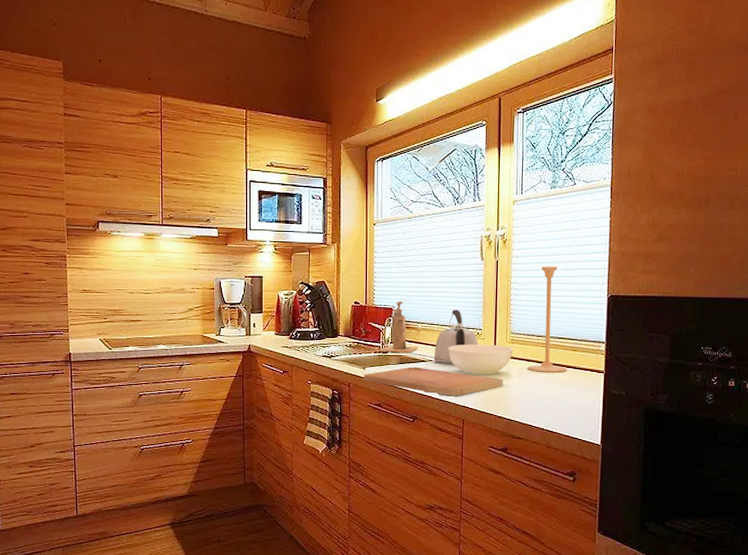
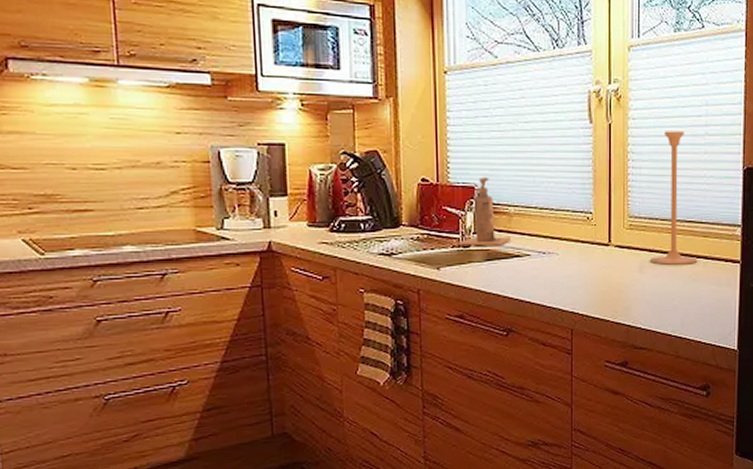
cutting board: present [363,366,503,397] -> none [437,264,621,301]
kettle: present [434,309,478,364] -> none [532,187,589,258]
bowl: present [447,344,514,375] -> none [549,231,633,271]

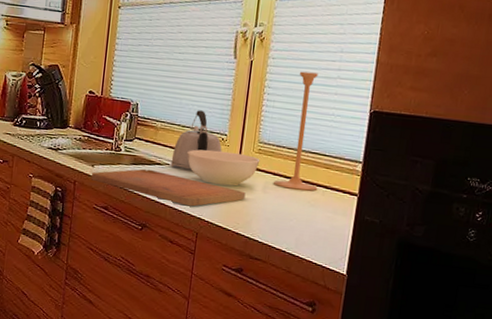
cutting board: none [437,264,621,301] -> present [90,168,246,207]
soap dispenser: present [457,176,511,246] -> none [110,94,155,154]
kettle: none [532,187,589,258] -> present [170,110,222,170]
bowl: none [549,231,633,271] -> present [187,149,260,186]

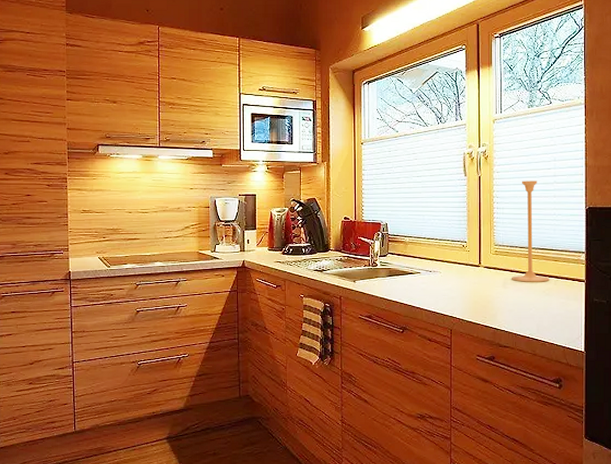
cutting board: present [90,168,246,207] -> none [354,279,489,307]
kettle: present [170,110,222,170] -> none [421,223,464,276]
bowl: present [187,149,260,186] -> none [434,256,498,285]

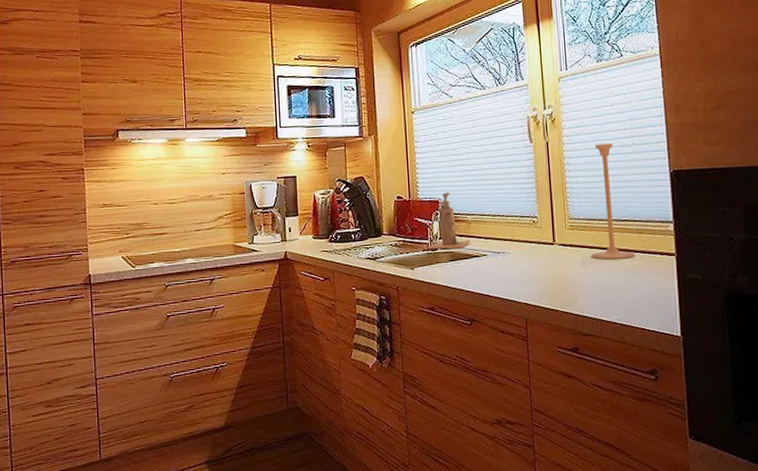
soap dispenser: none [368,216,406,266] -> present [426,192,470,250]

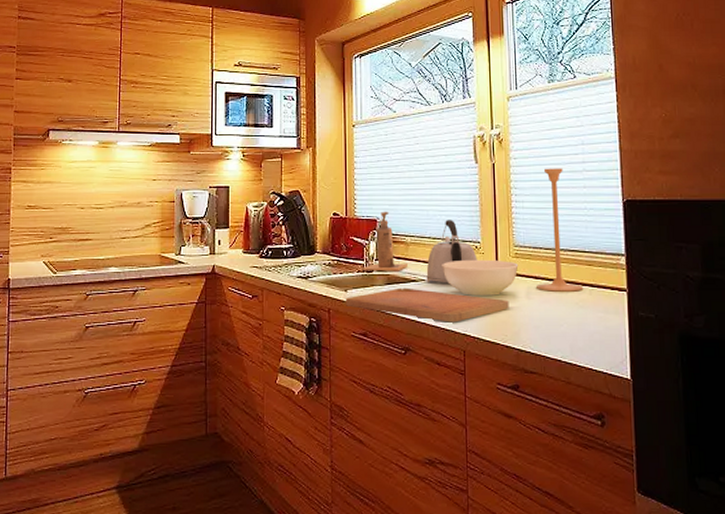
cutting board: none [412,263,567,294] -> present [345,287,509,323]
kettle: none [487,197,535,257] -> present [426,220,477,283]
bowl: none [502,232,574,267] -> present [442,259,519,296]

